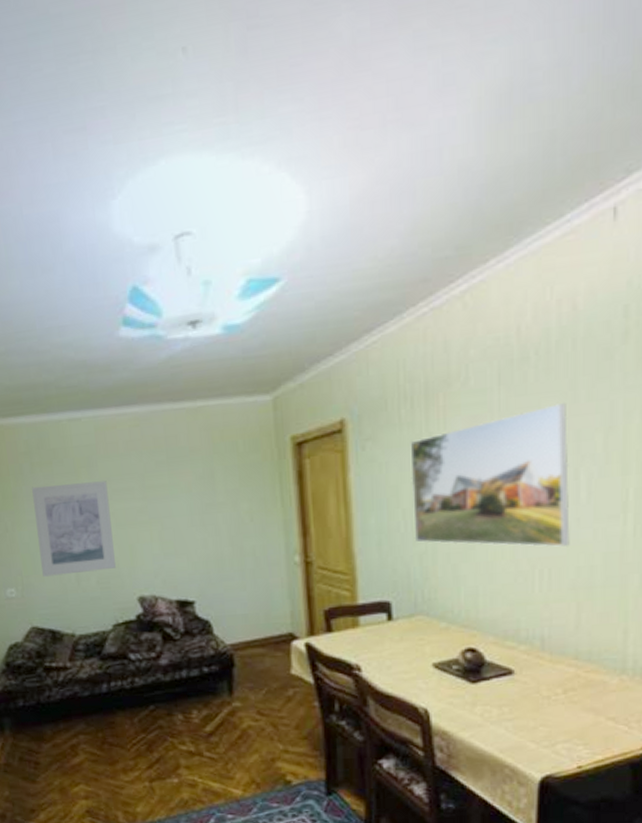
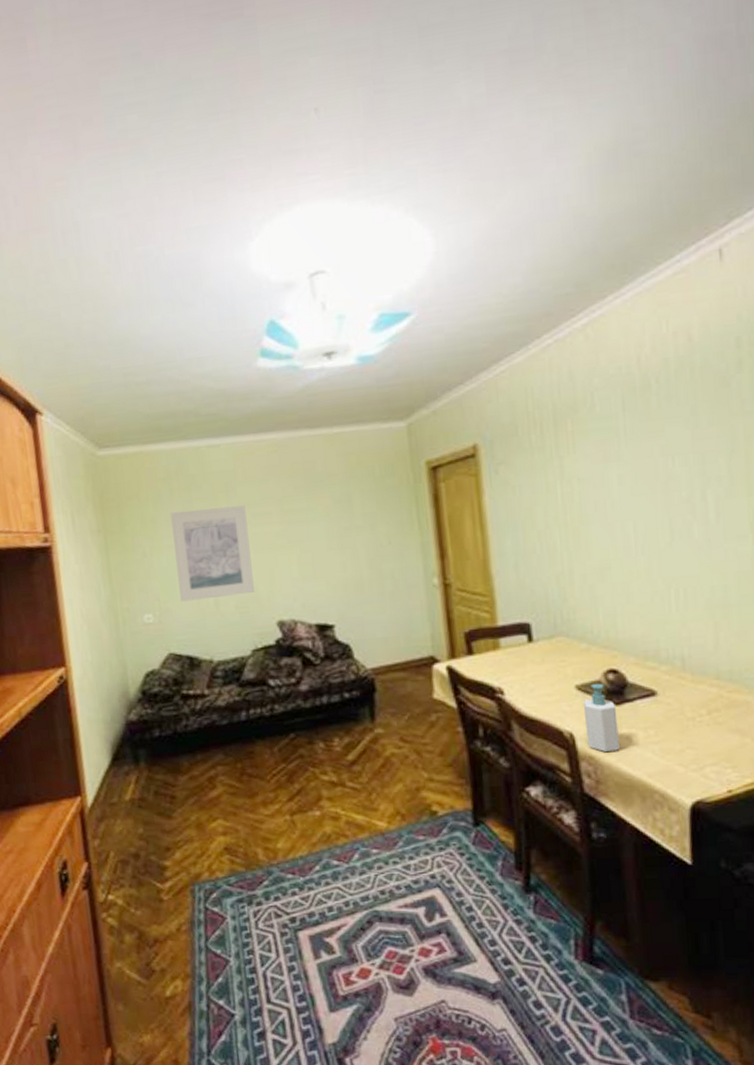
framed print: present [410,403,570,547] -> none [541,428,703,567]
soap bottle: none [439,661,473,729] -> present [583,683,620,753]

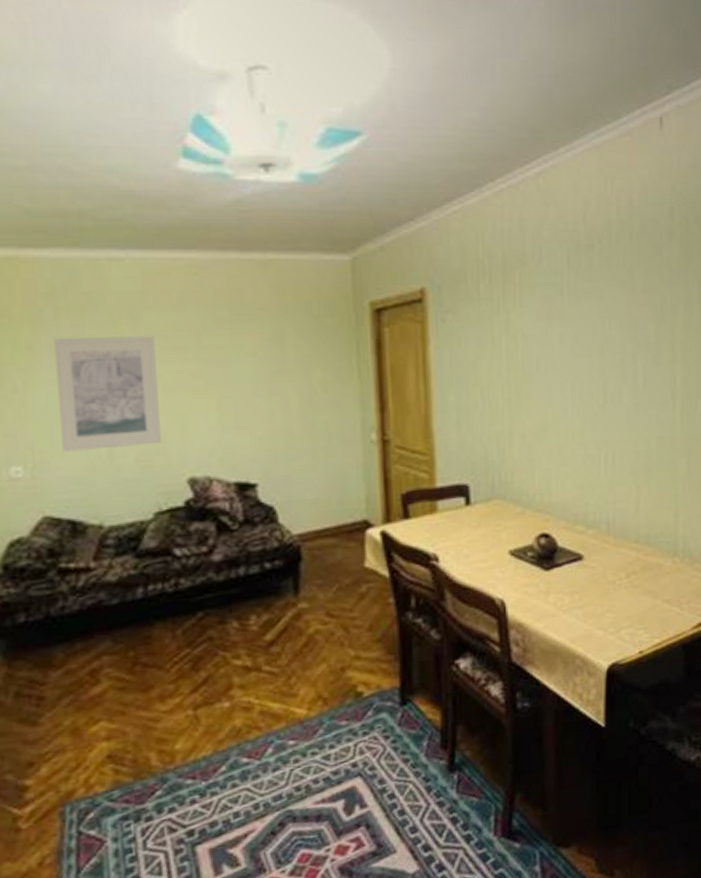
soap bottle: present [583,683,620,753] -> none [515,547,547,620]

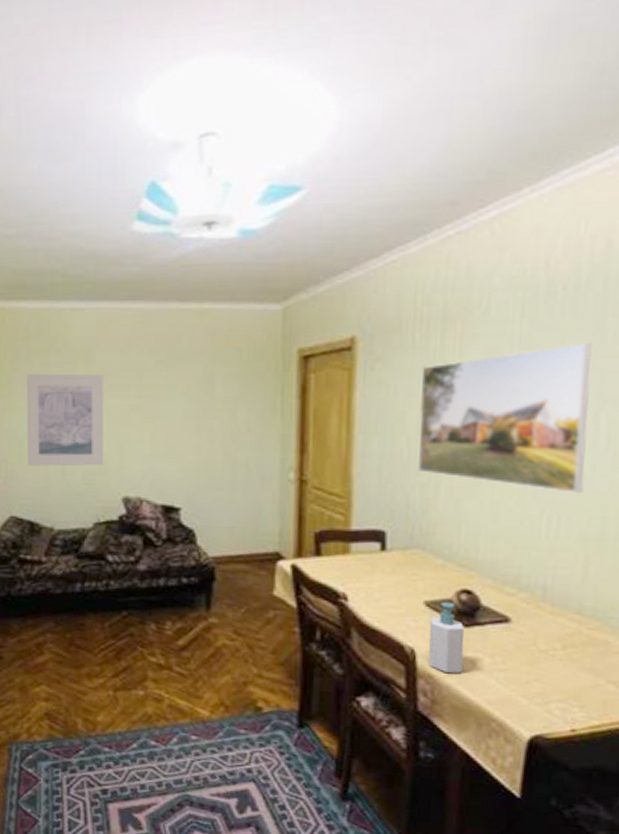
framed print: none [488,292,630,431] -> present [417,343,592,493]
soap bottle: none [515,547,547,620] -> present [428,601,465,674]

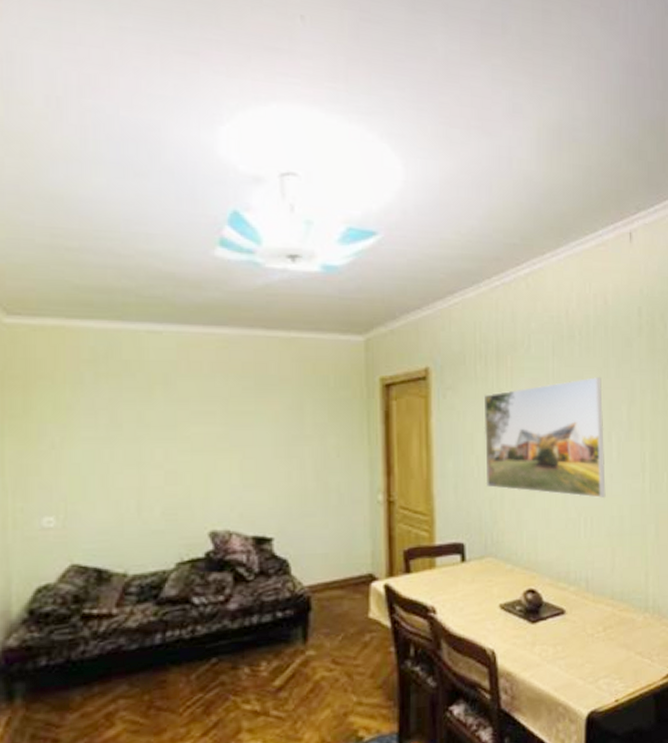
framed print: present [27,373,103,467] -> none [93,399,186,504]
soap bottle: present [428,601,465,674] -> none [505,602,533,669]

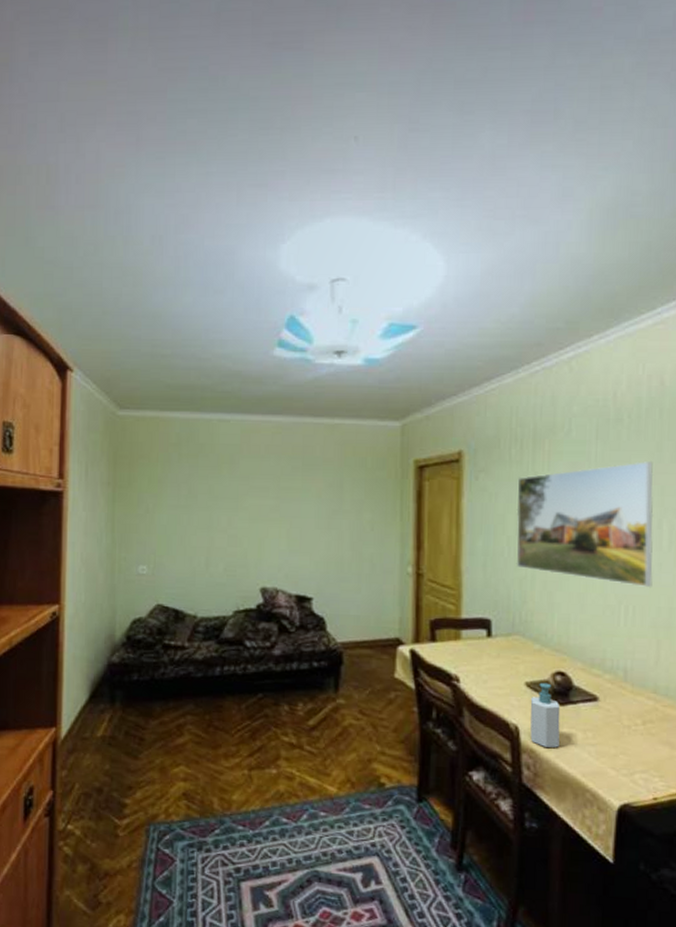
soap bottle: none [505,602,533,669] -> present [530,682,561,748]

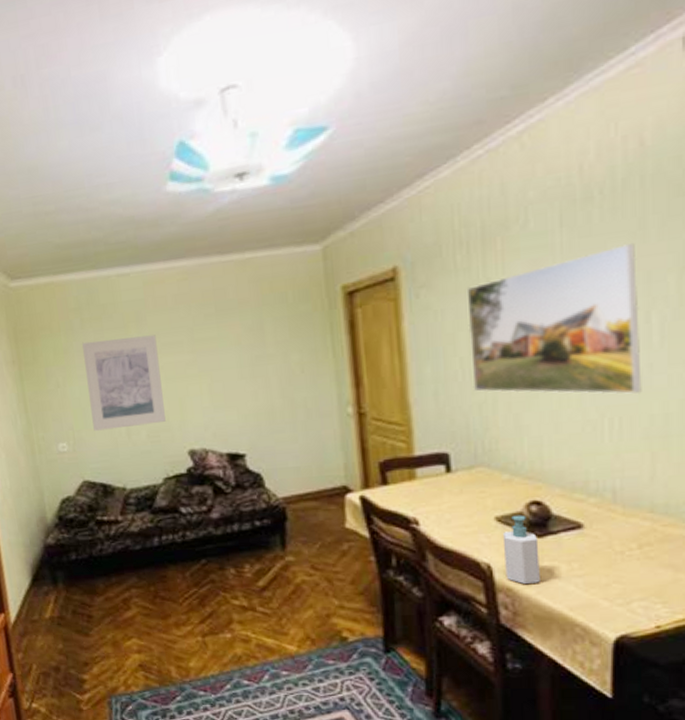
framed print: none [175,475,246,559] -> present [82,335,166,431]

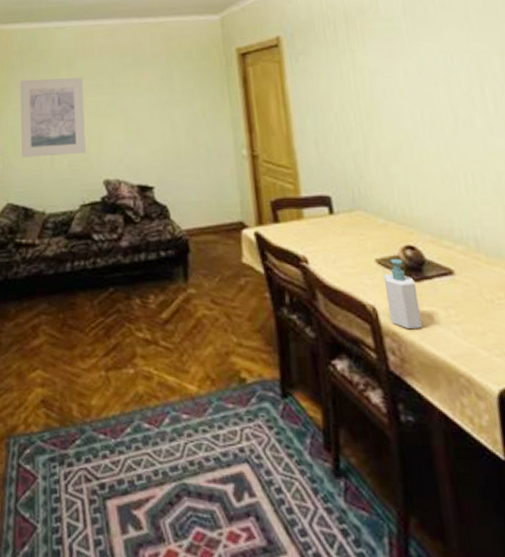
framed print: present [466,243,642,395] -> none [336,31,487,153]

